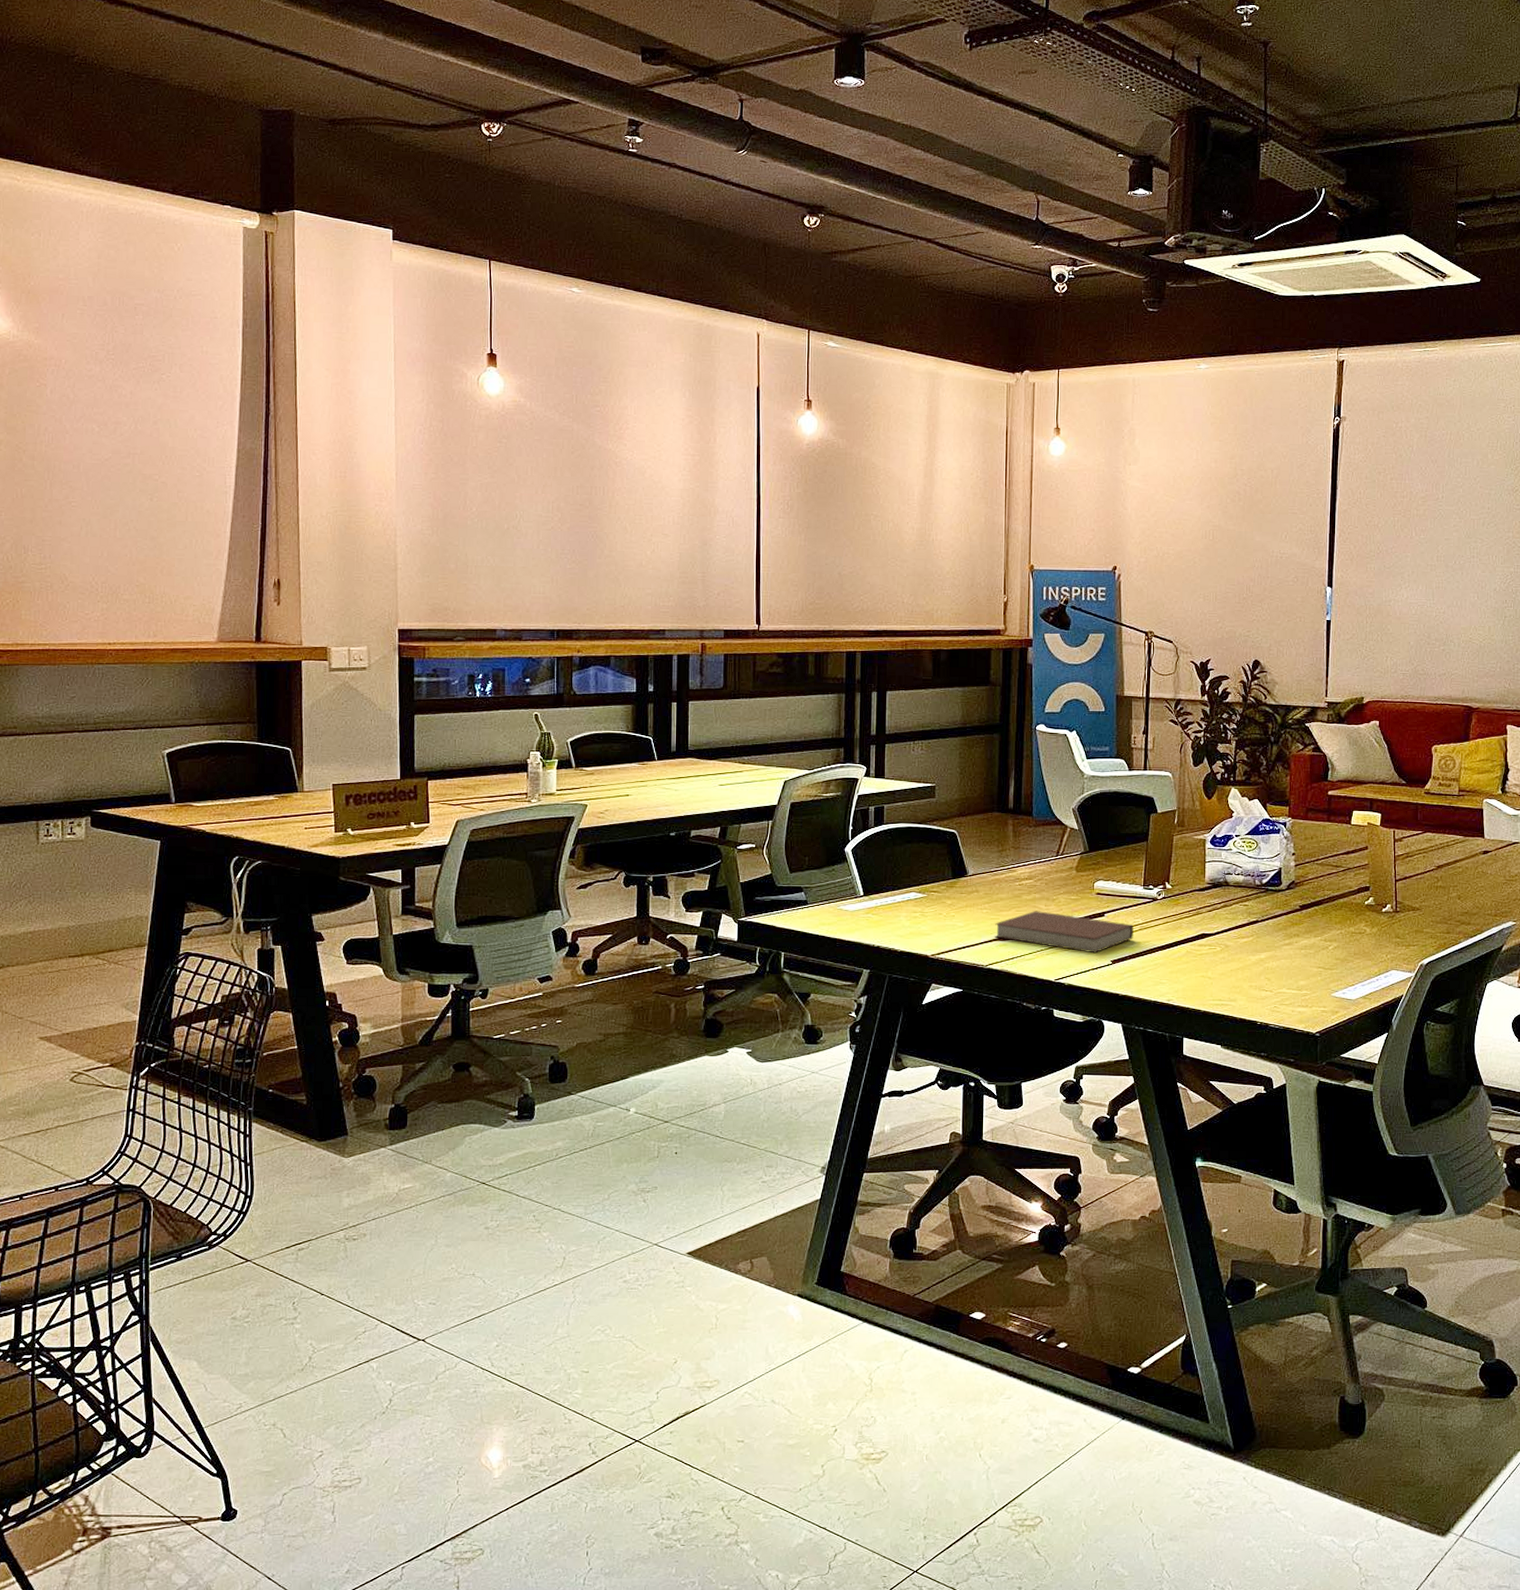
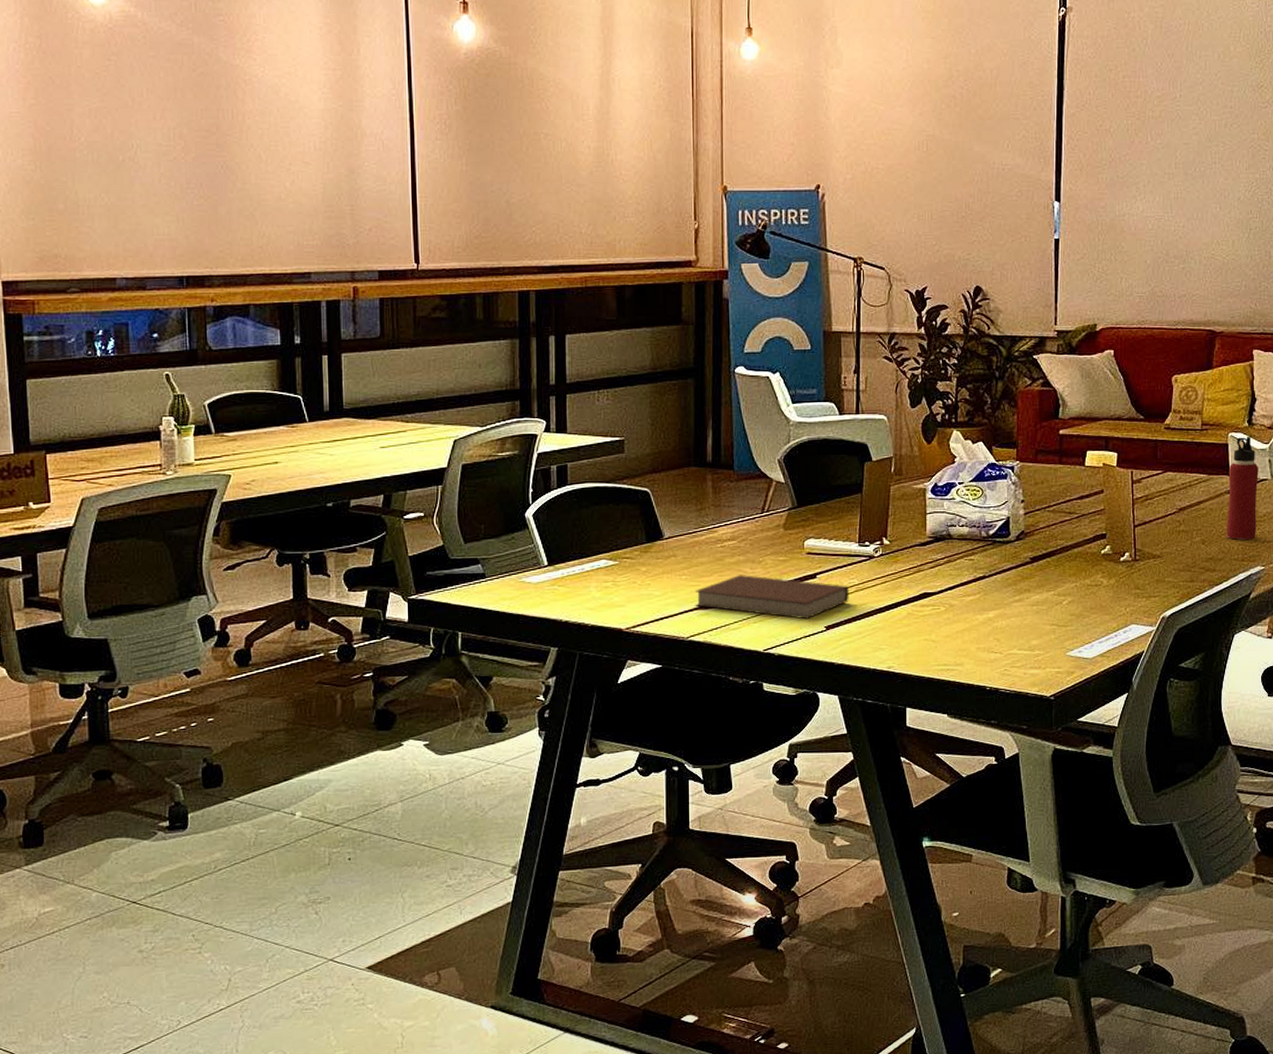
water bottle: none [1480,802,1511,897] -> present [1226,436,1259,540]

